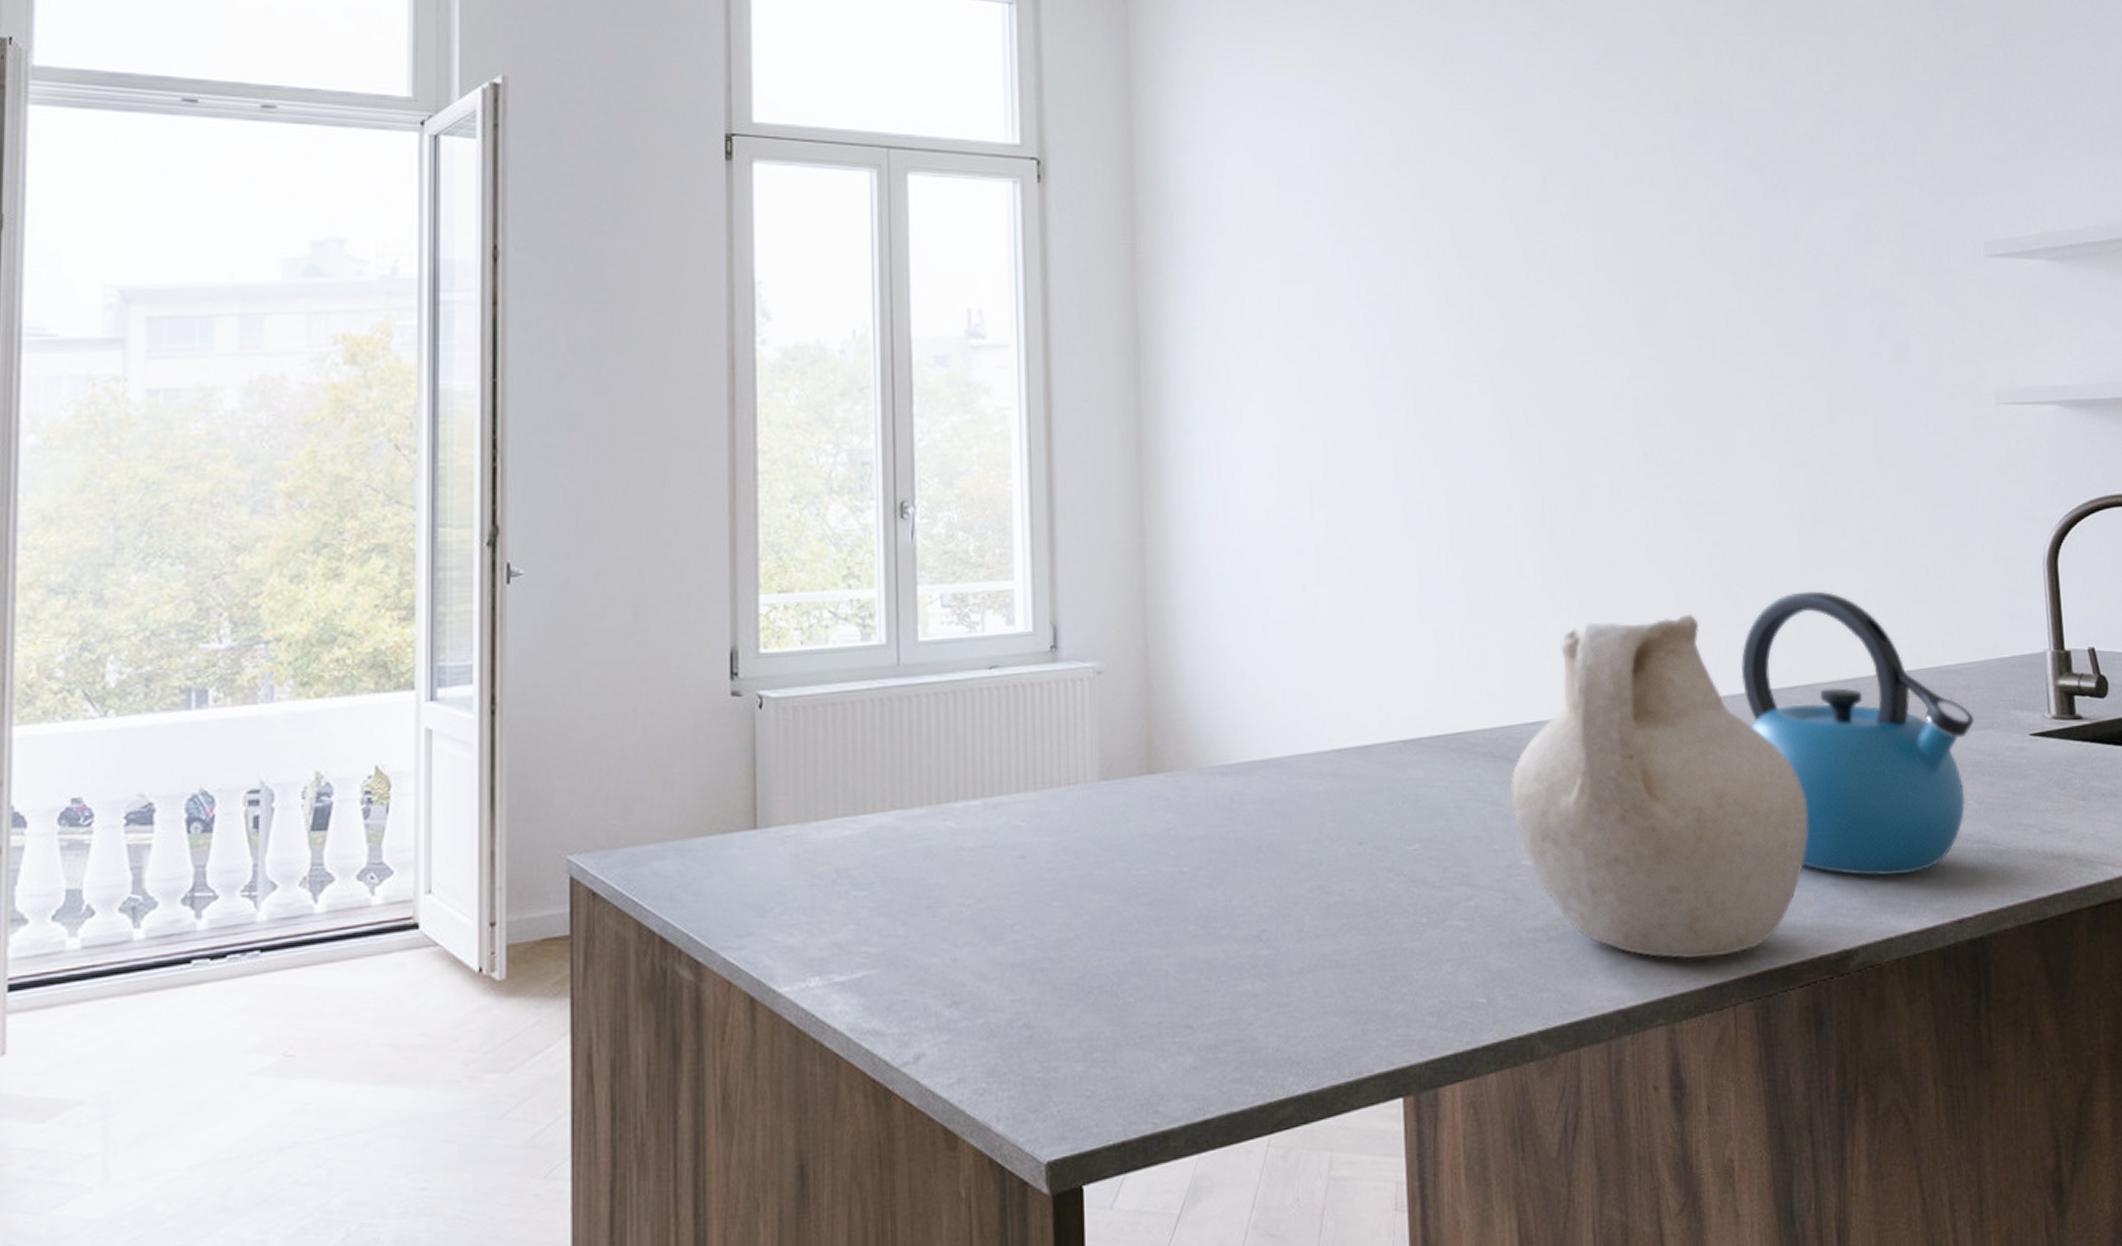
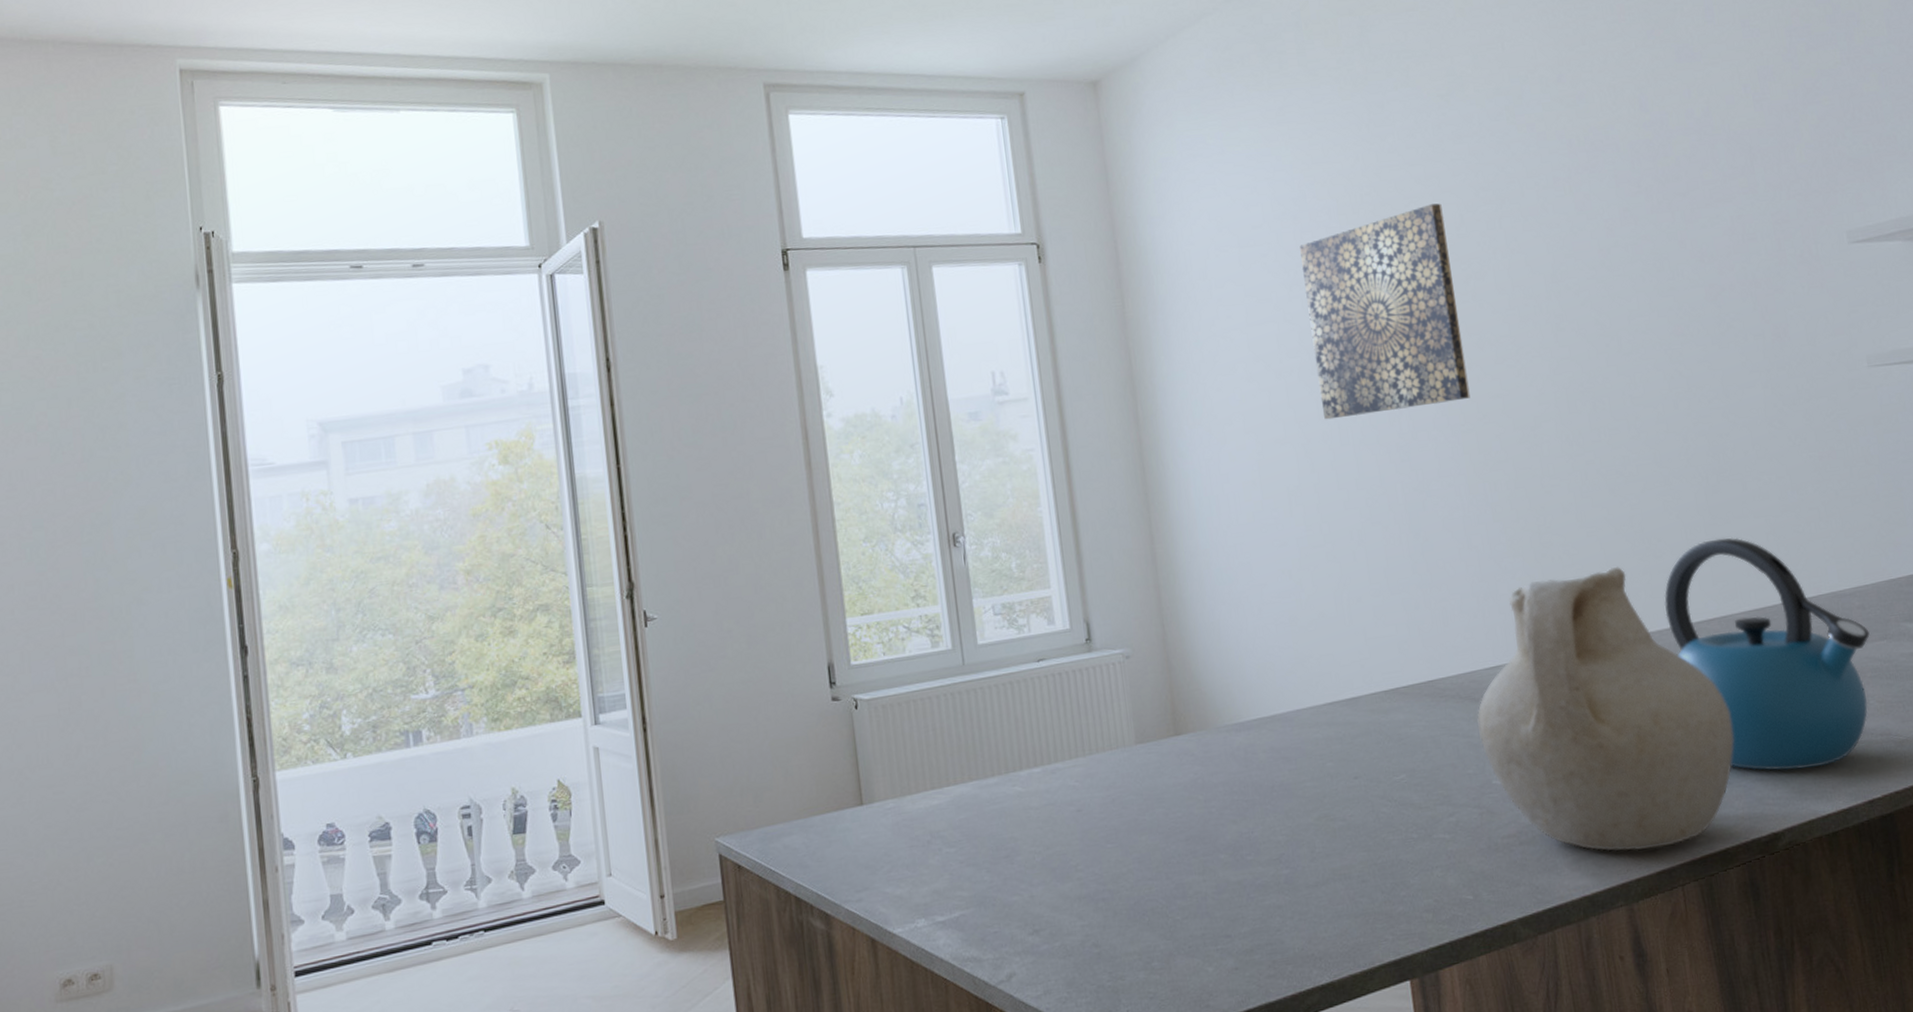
wall art: none [1350,160,1536,406] -> present [1300,203,1471,420]

